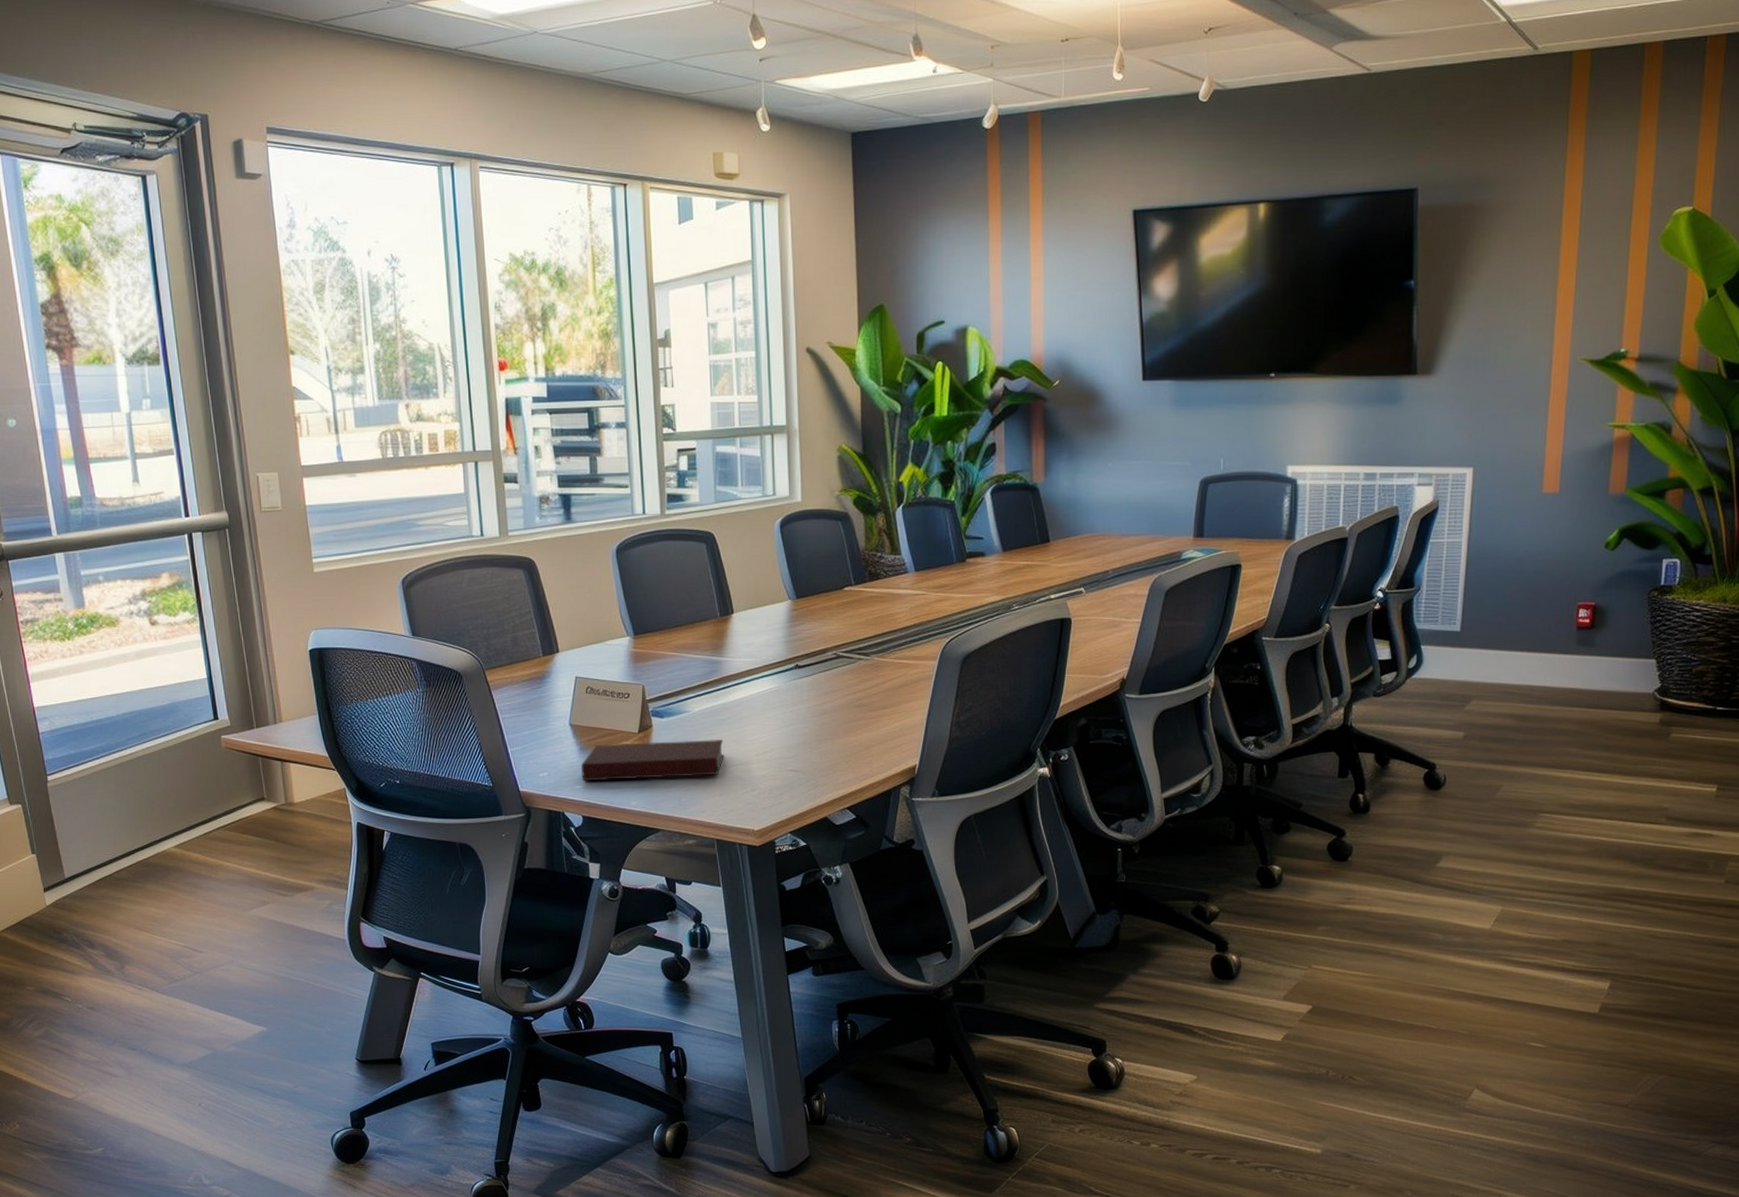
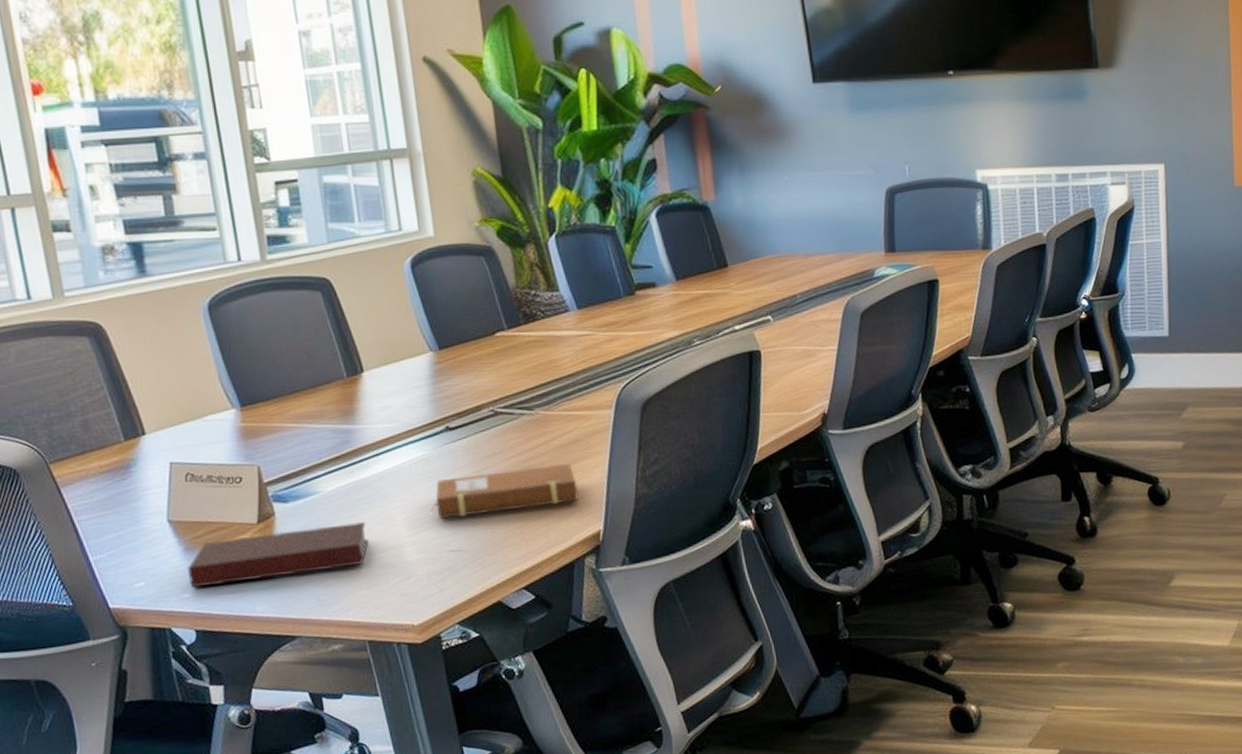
notebook: none [777,704,900,743] -> present [431,463,579,519]

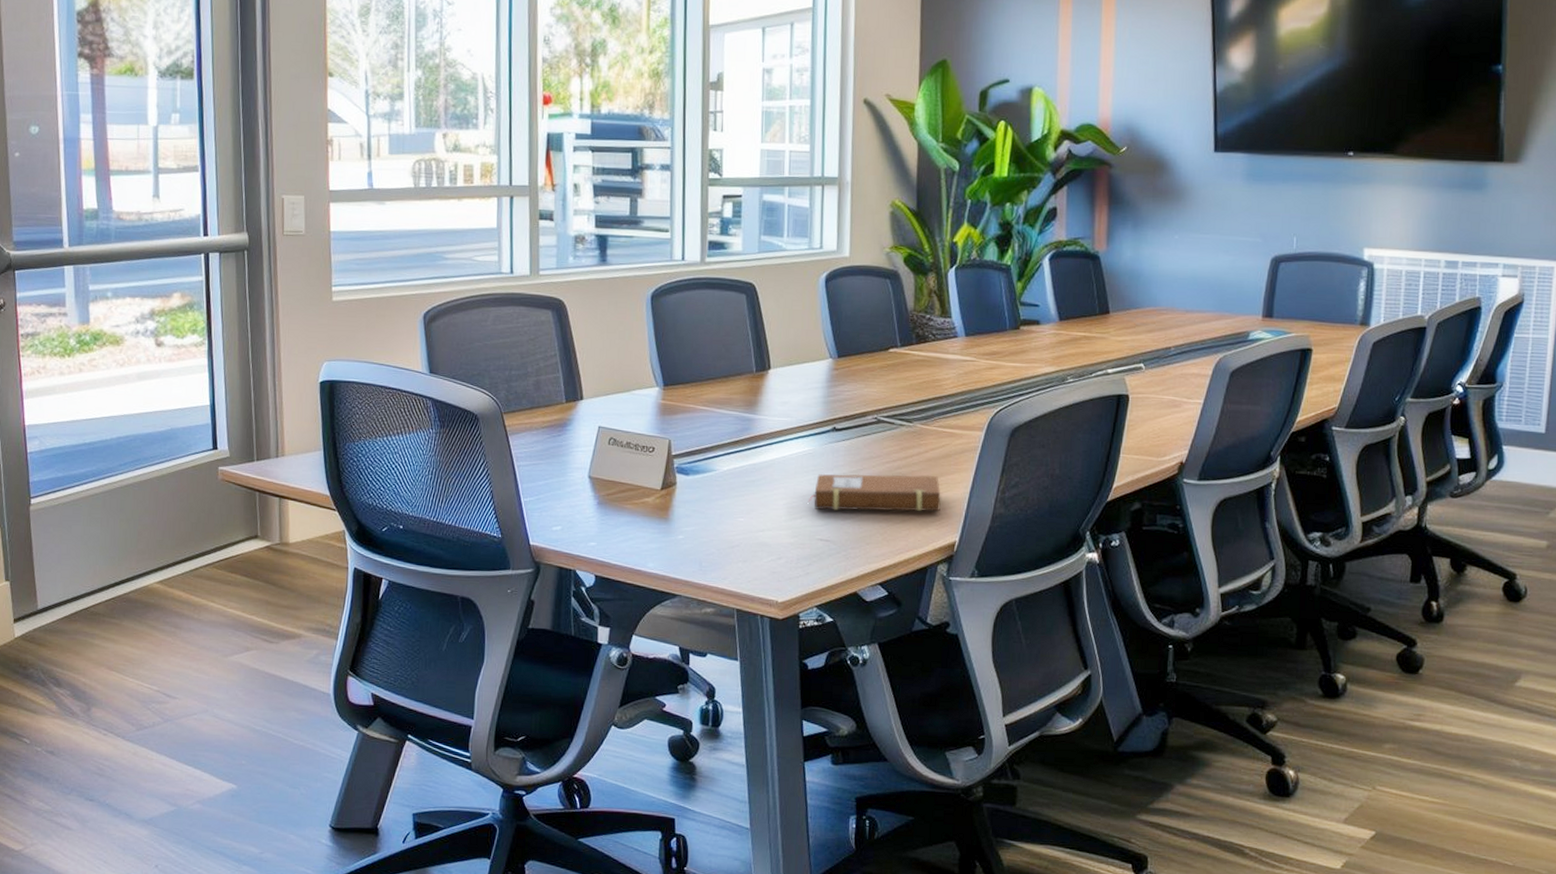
notebook: present [187,521,368,588] -> none [596,499,751,541]

